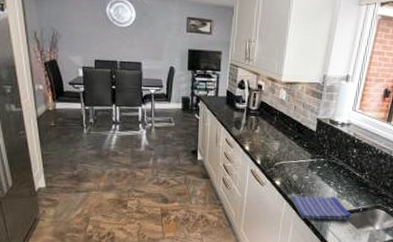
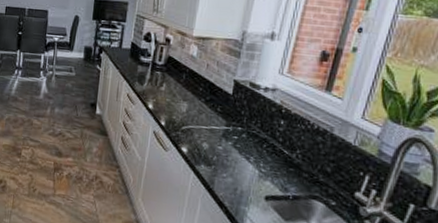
dish towel: present [291,196,351,220] -> none [199,168,277,208]

